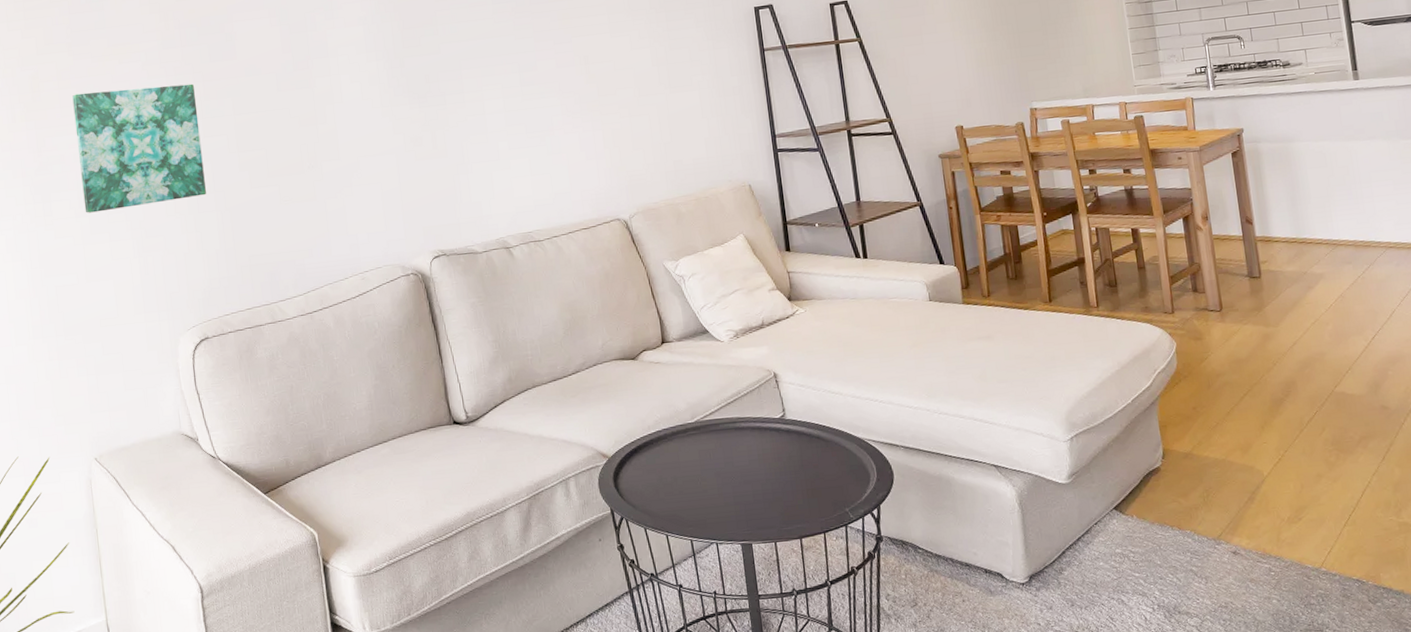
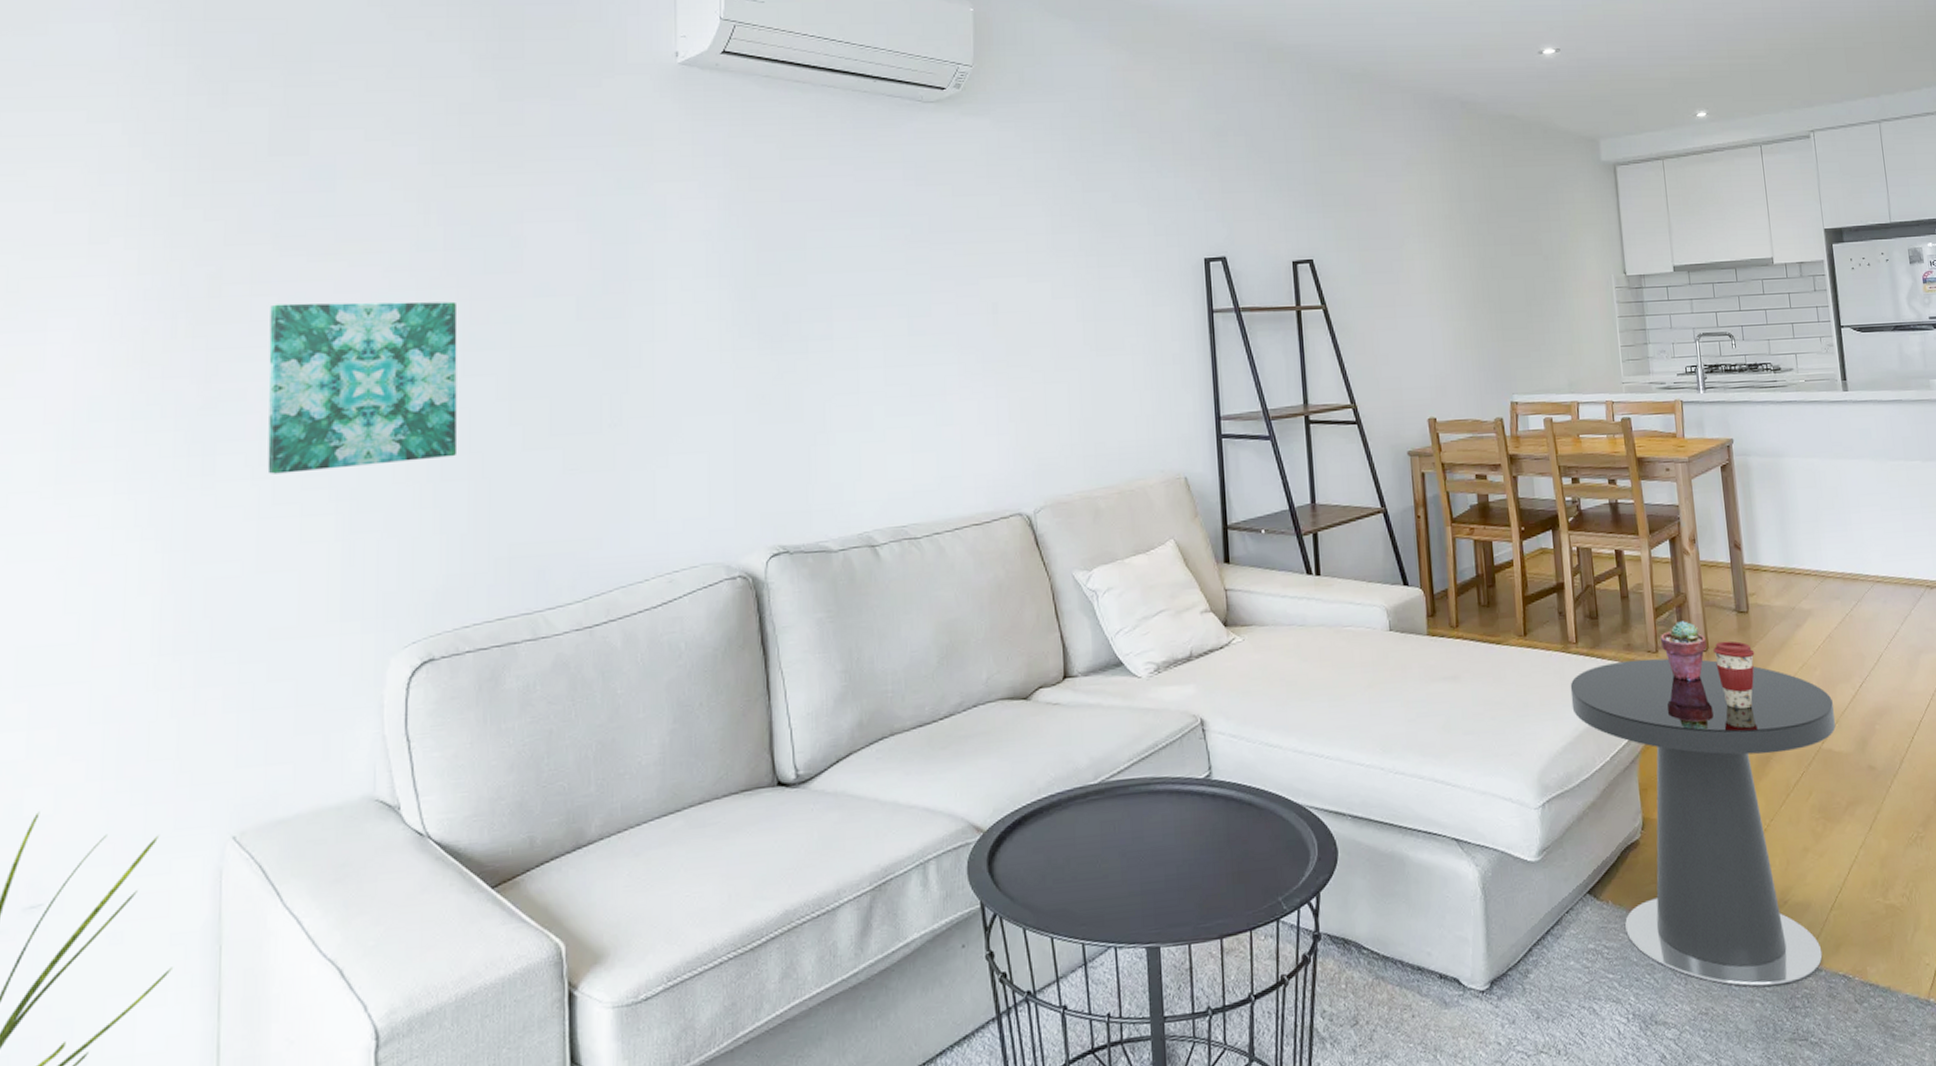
side table: none [1092,318,1348,587] -> present [1570,658,1836,987]
potted succulent: none [1175,286,1221,337] -> present [1660,621,1707,682]
coffee cup: none [1227,302,1268,360] -> present [1713,640,1755,710]

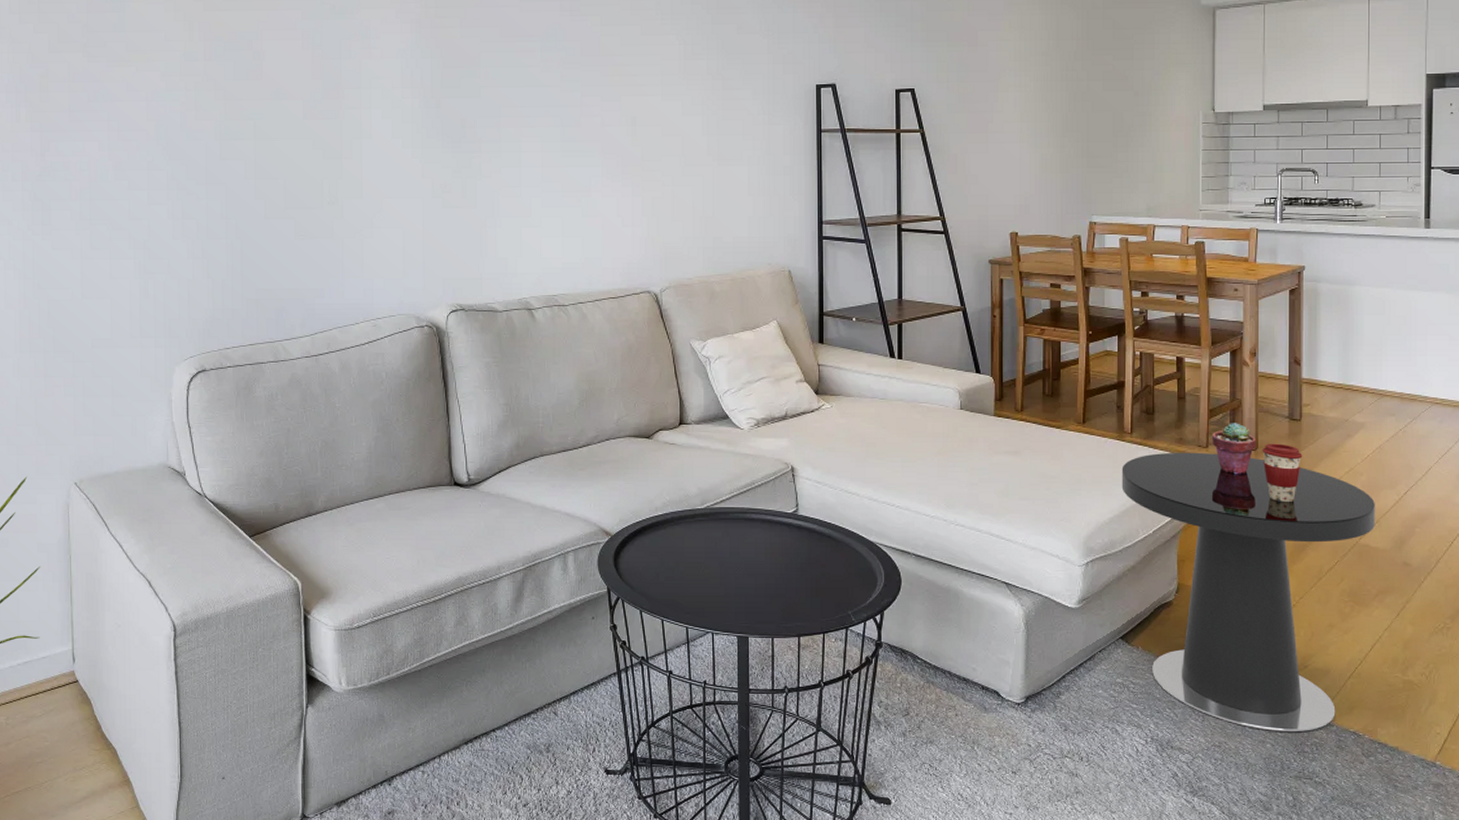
wall art: present [267,301,458,474] -> none [83,98,217,227]

